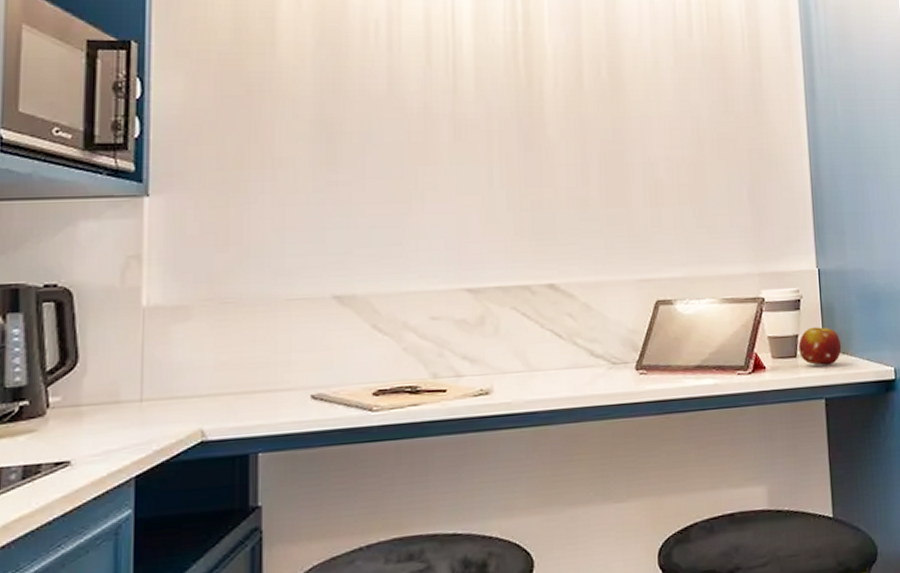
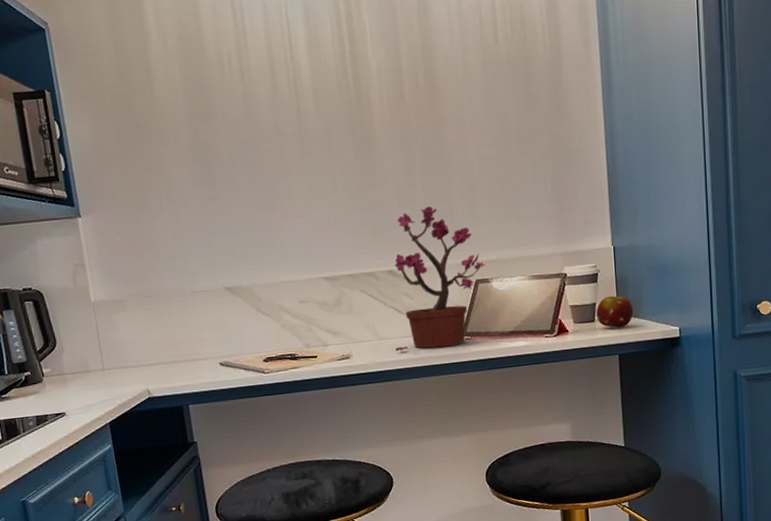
potted plant: none [550,210,669,386] -> present [395,206,486,351]

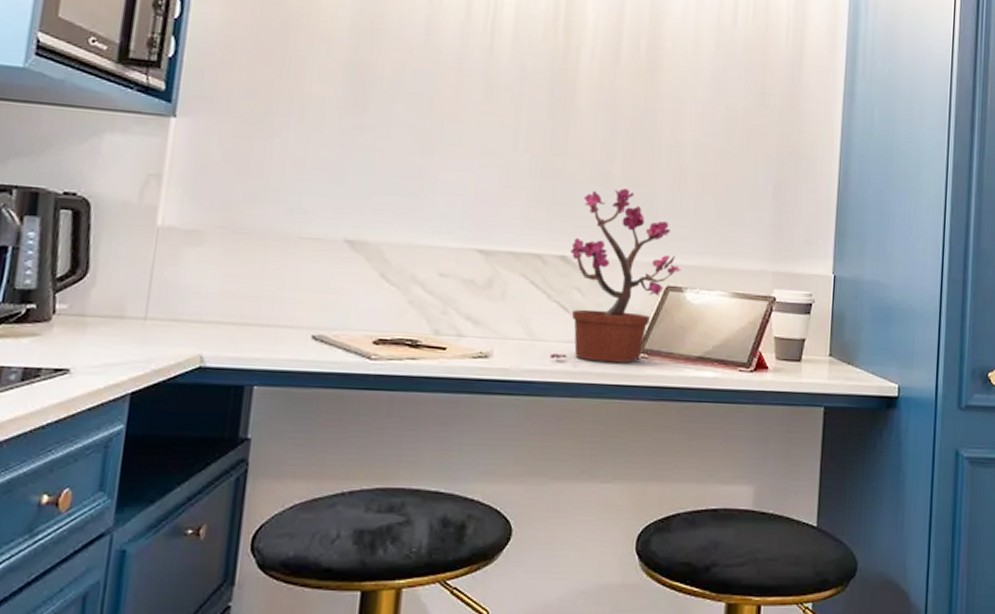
fruit: present [596,296,634,328] -> none [804,333,848,374]

